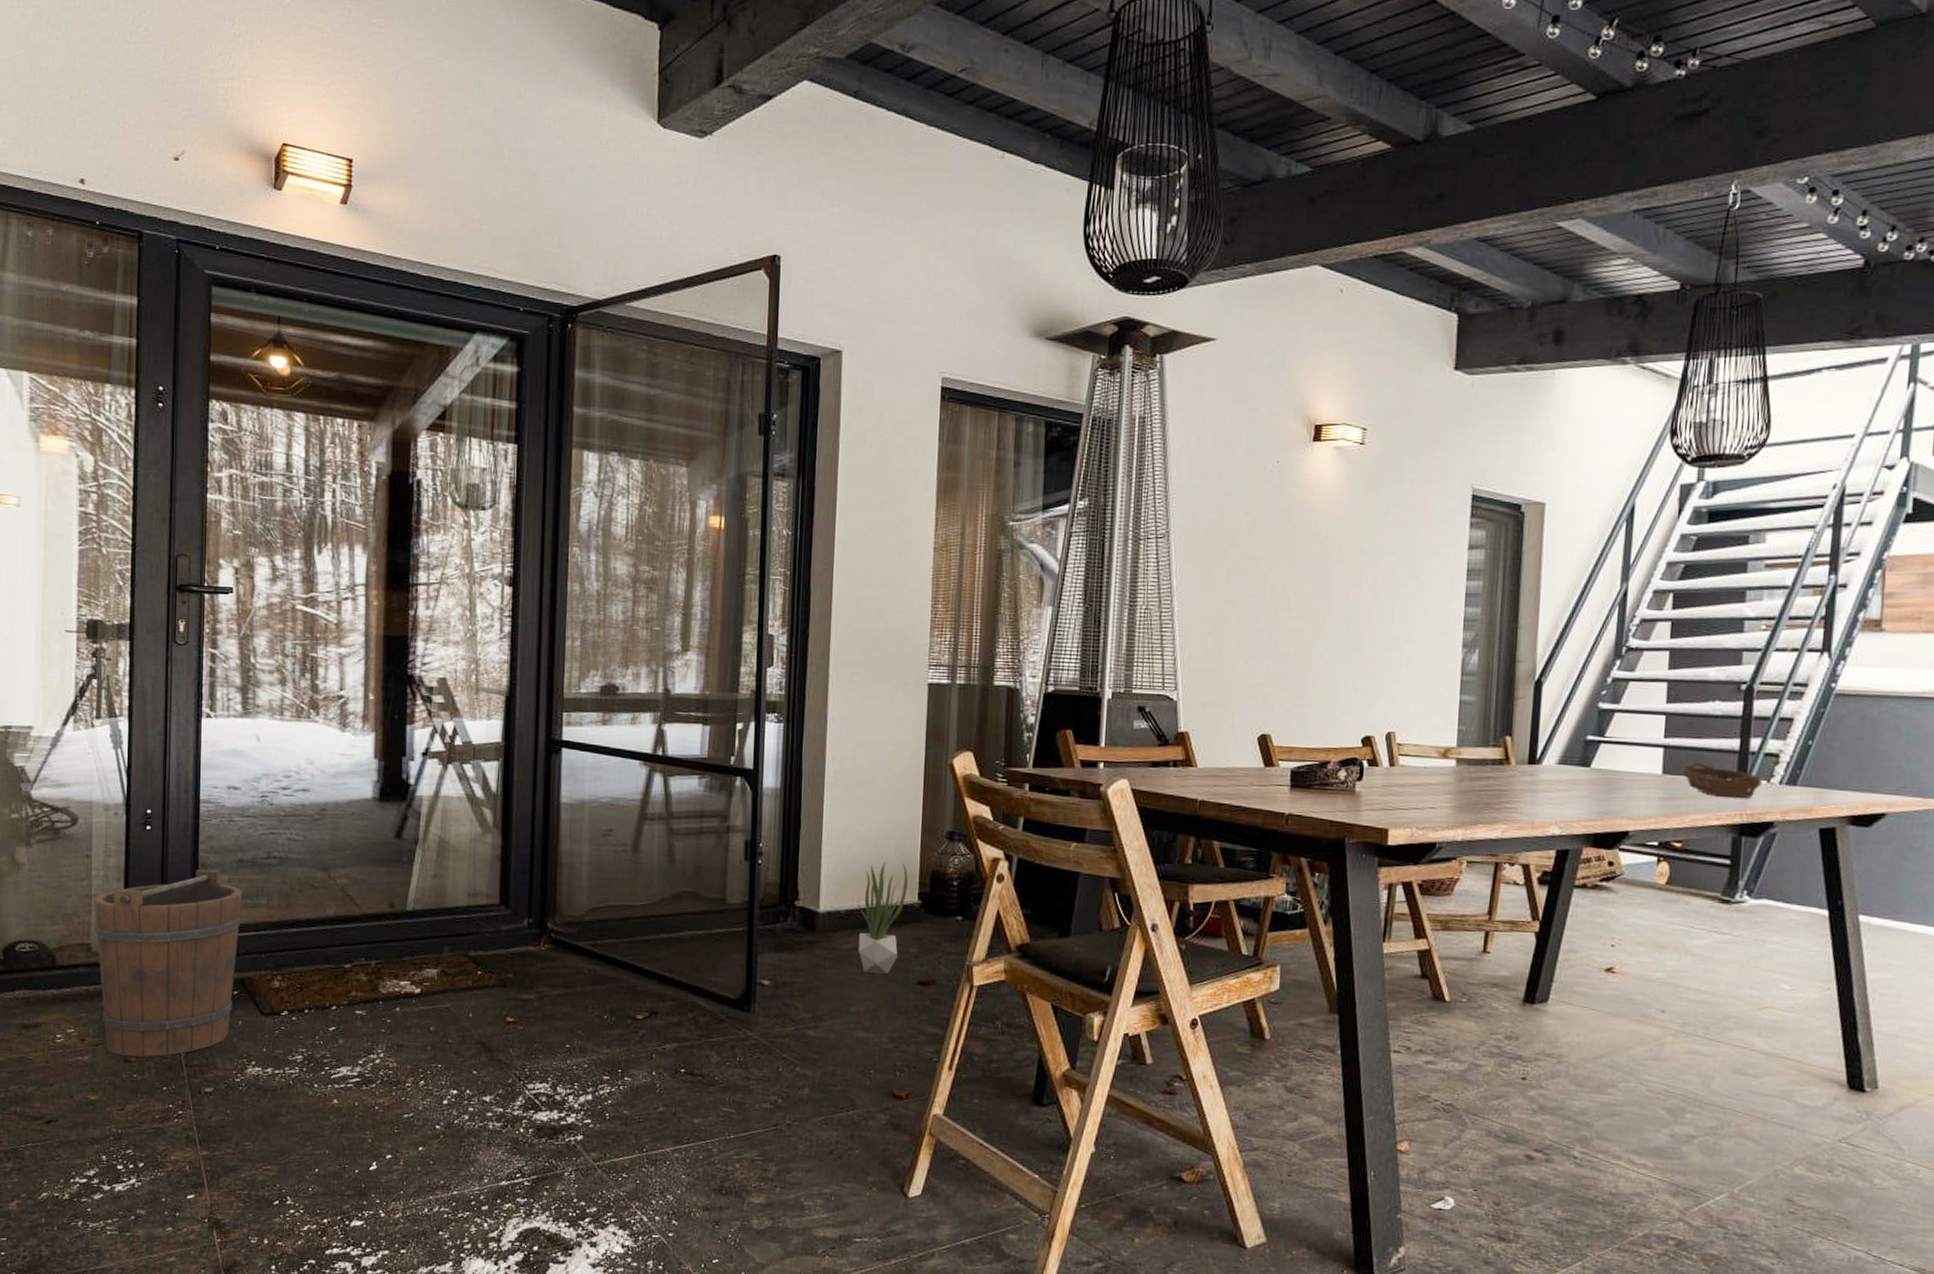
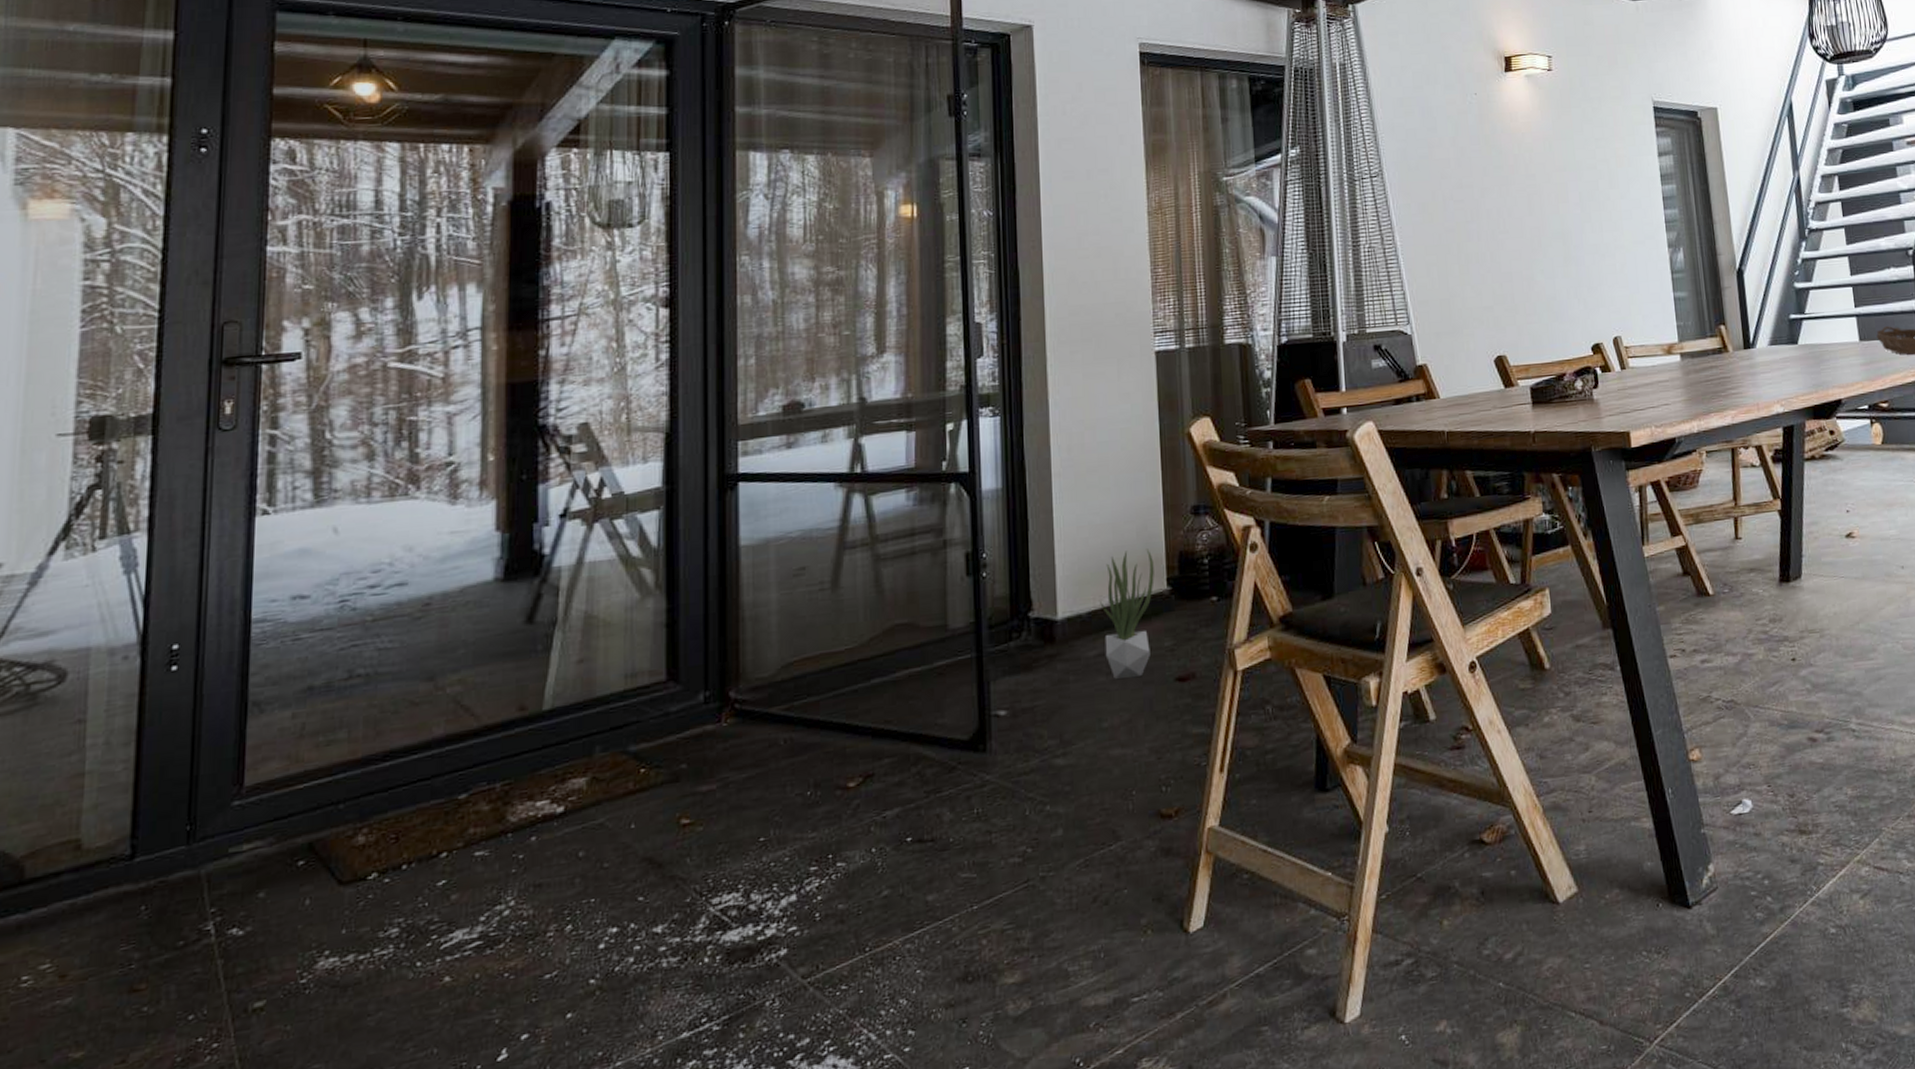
wooden bucket: present [93,869,243,1057] -> none [87,705,313,986]

